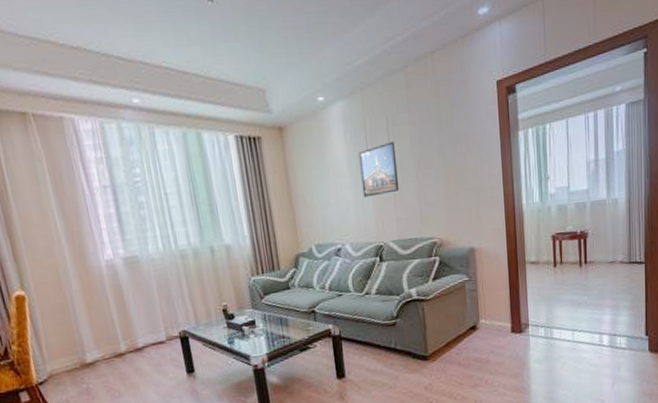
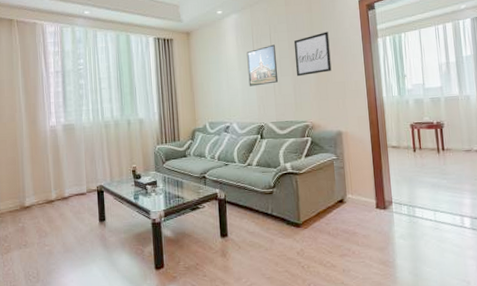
wall art: none [417,123,464,183] -> present [293,31,332,77]

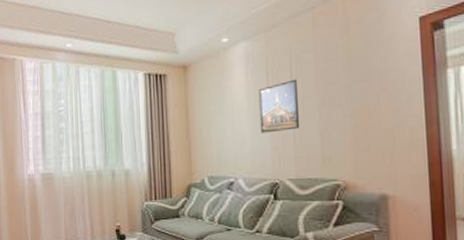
wall art: present [293,31,332,77] -> none [322,61,376,121]

